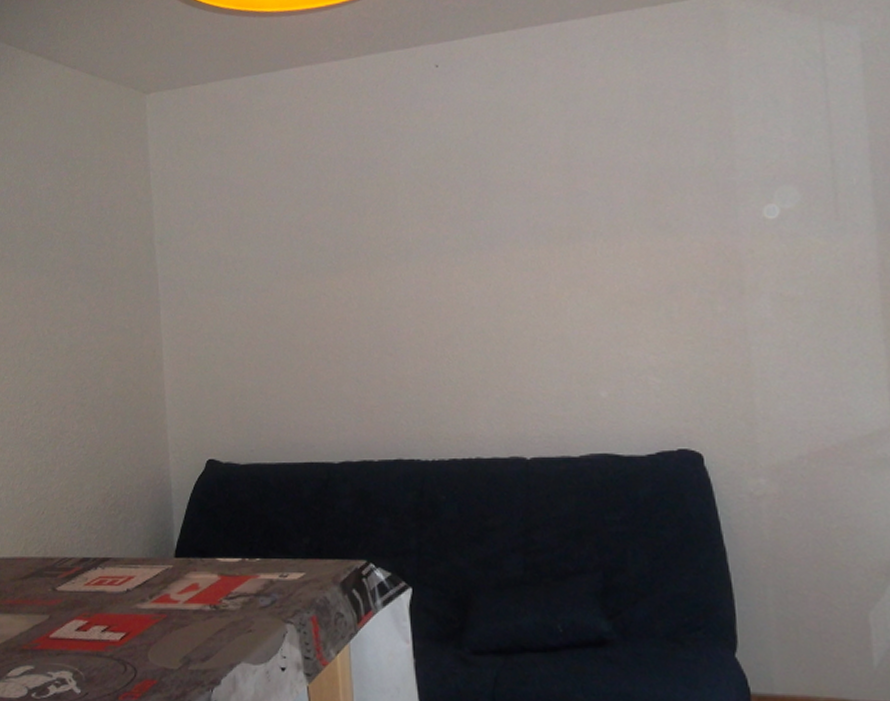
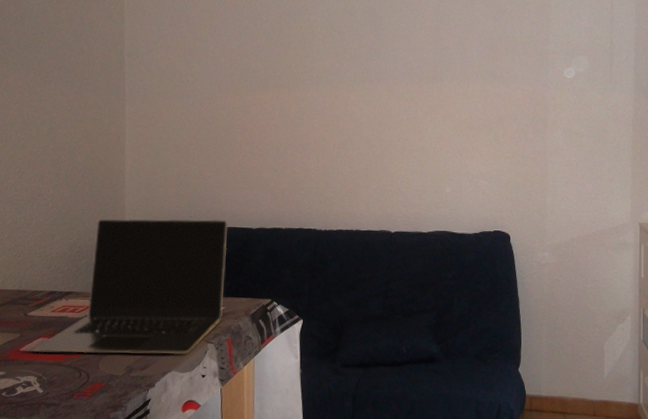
laptop: none [64,452,303,640] -> present [32,218,228,355]

